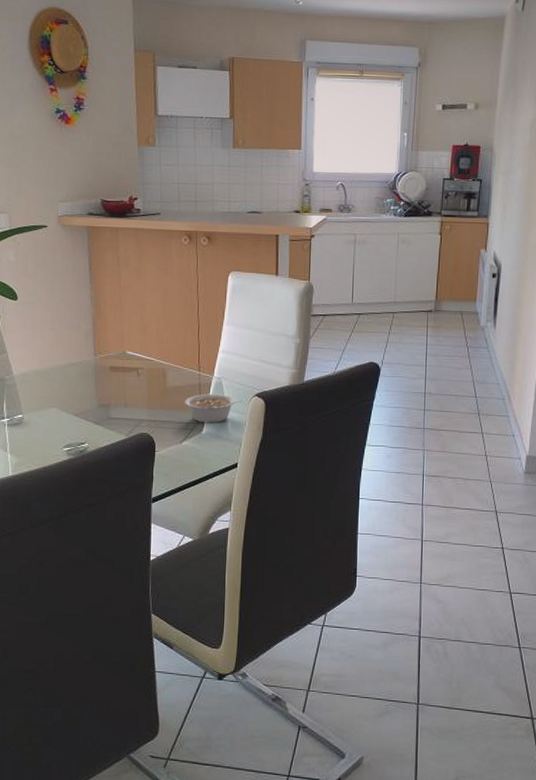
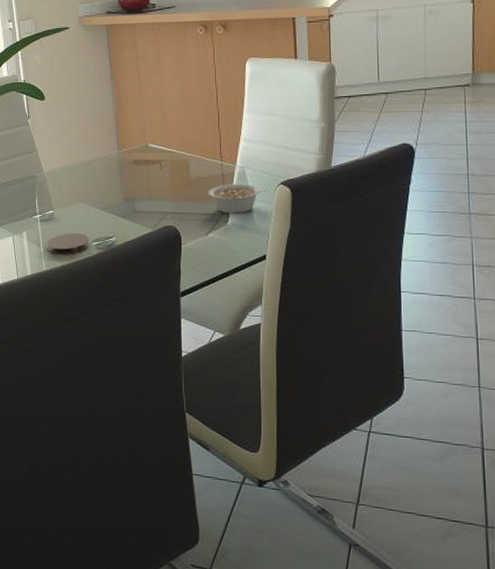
coaster: none [14,438,61,460] -> present [47,233,90,255]

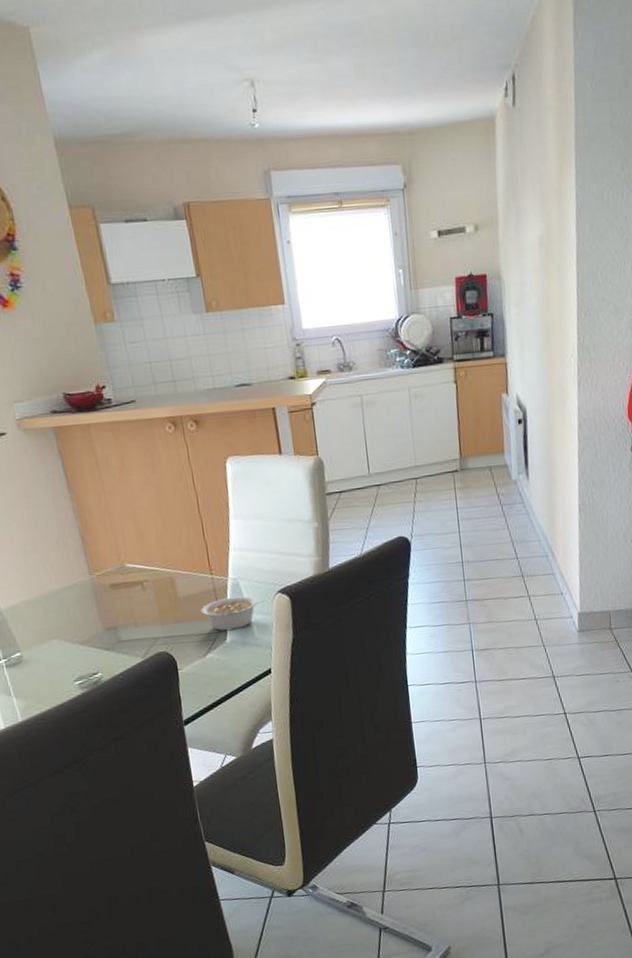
coaster: present [47,233,90,255] -> none [19,673,72,702]

